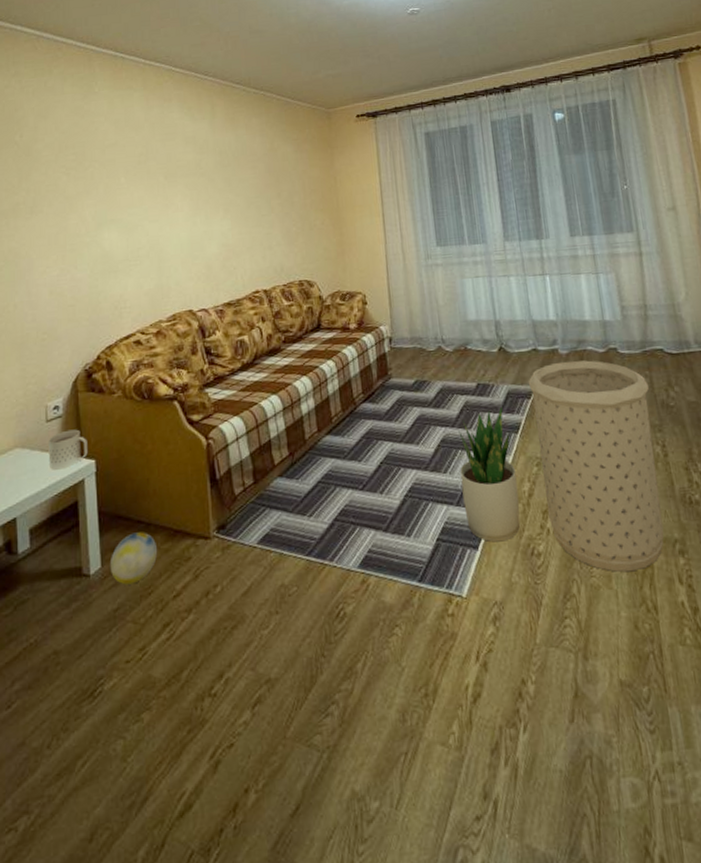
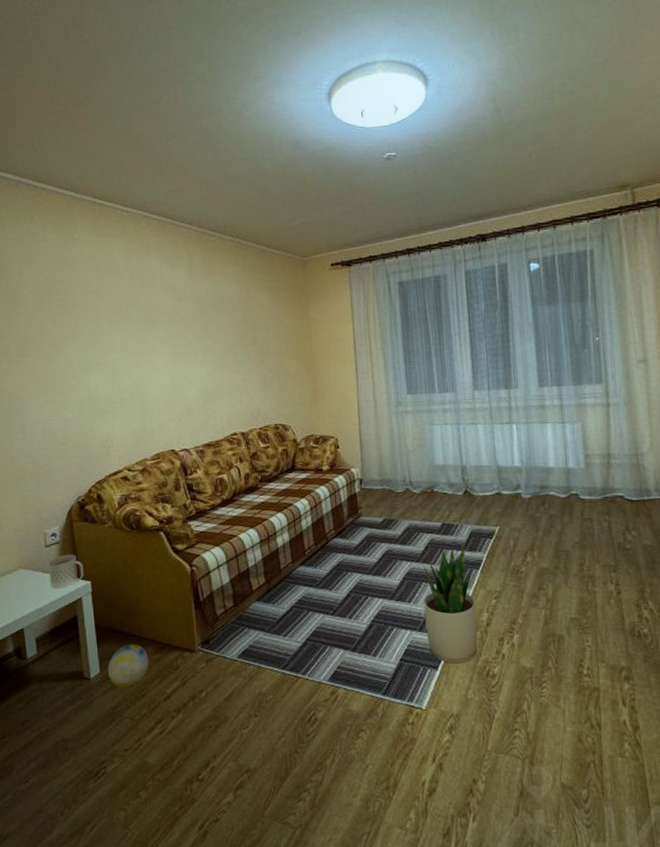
laundry basket: present [528,360,664,572] -> none [490,504,612,694]

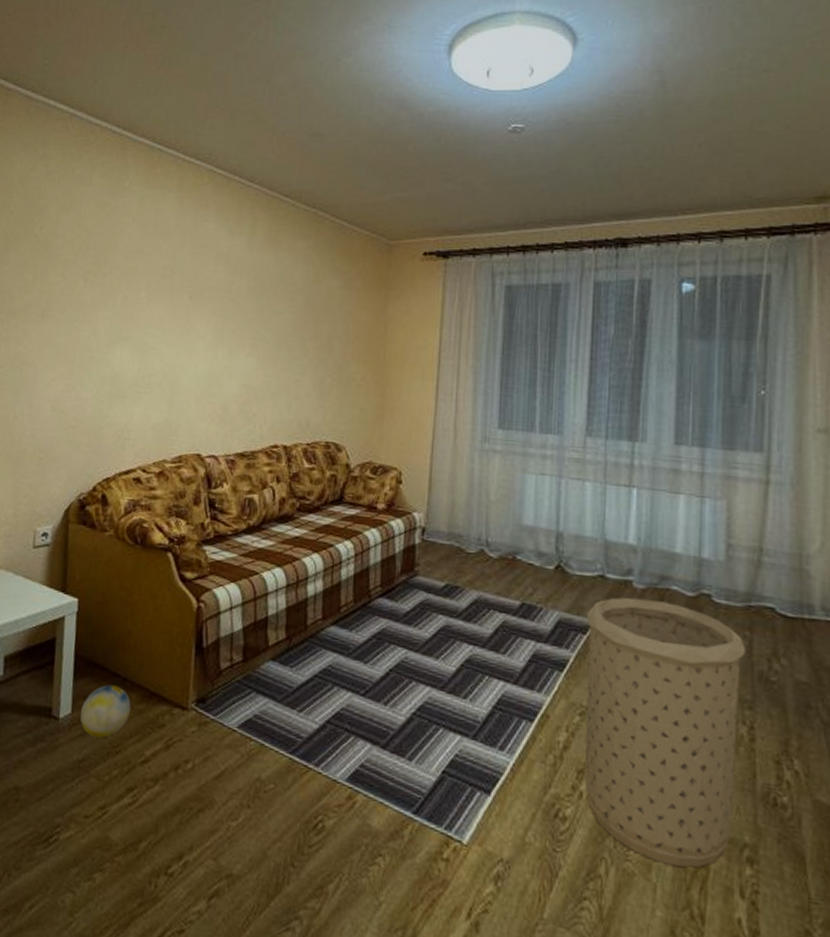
mug: present [48,554,85,589] -> none [31,561,73,602]
planter: present [423,545,478,664] -> none [481,637,555,793]
laundry basket: none [490,504,612,694] -> present [585,597,745,869]

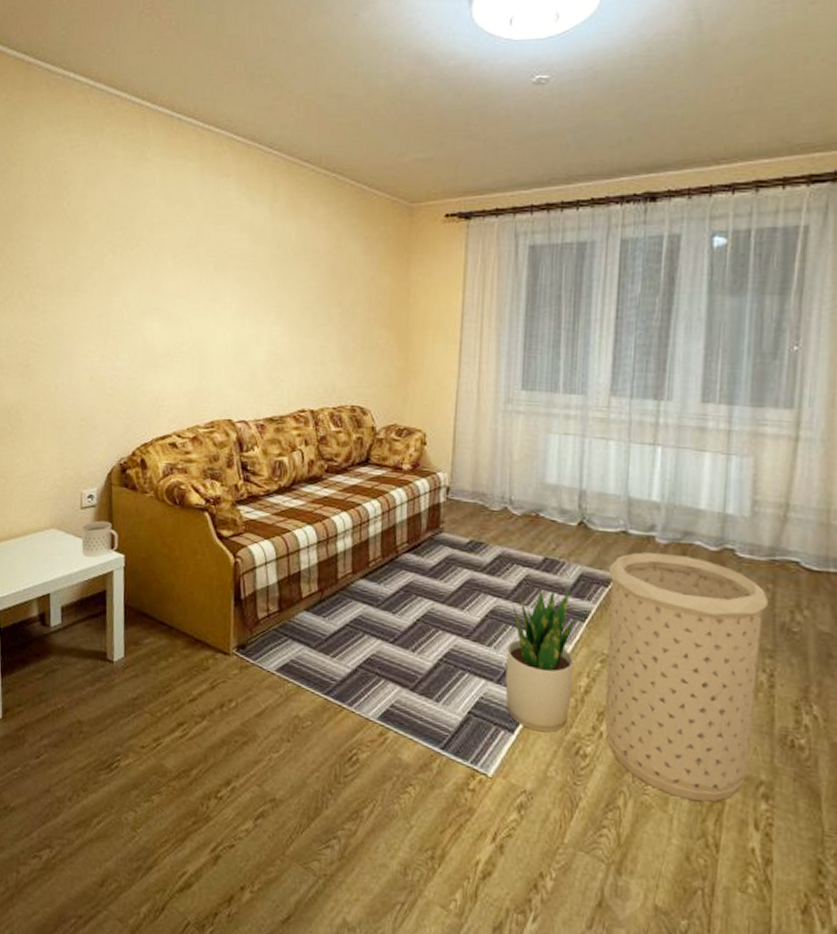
mug: none [31,561,73,602] -> present [81,520,119,558]
ball: present [79,684,131,739] -> none [132,632,178,680]
planter: none [481,637,555,793] -> present [505,589,577,733]

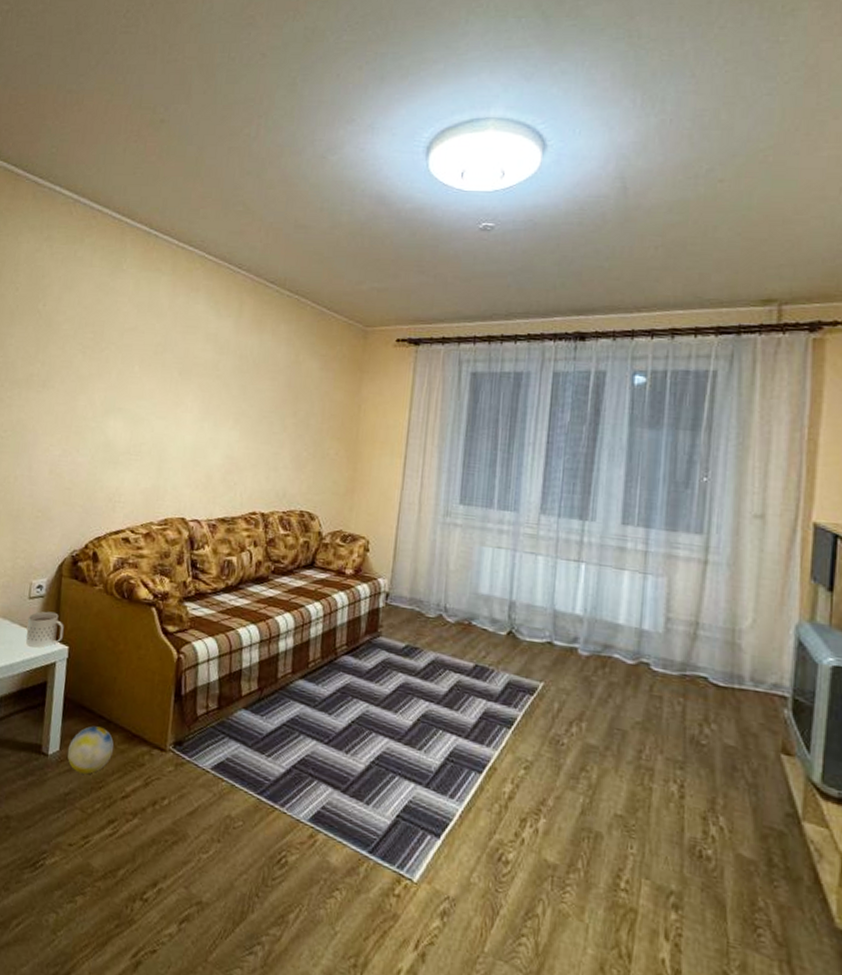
ball: none [132,632,178,680] -> present [67,725,115,775]
planter: present [505,589,577,733] -> none [433,696,504,838]
laundry basket: present [605,551,768,803] -> none [526,662,679,912]

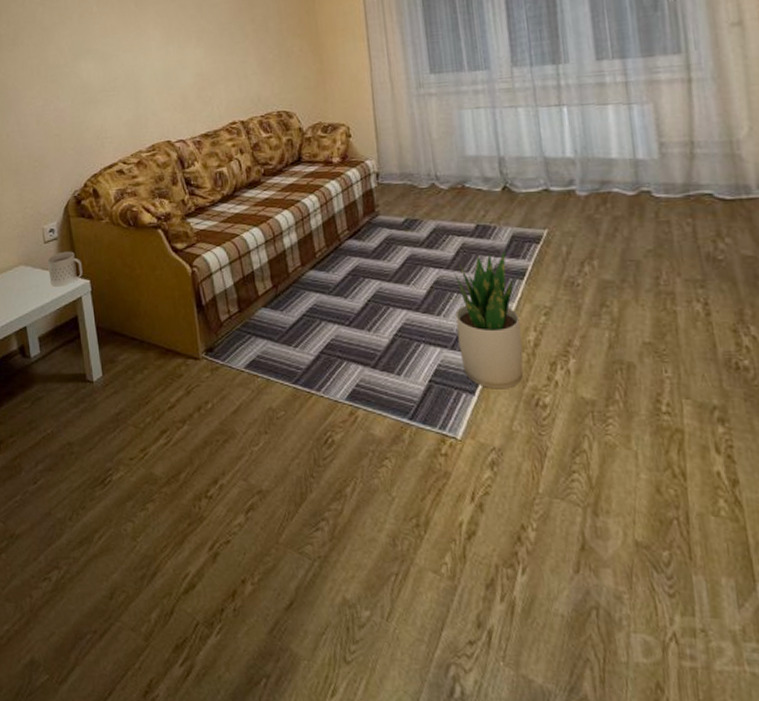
ball: present [67,725,115,775] -> none [109,348,152,393]
planter: none [433,696,504,838] -> present [454,251,524,389]

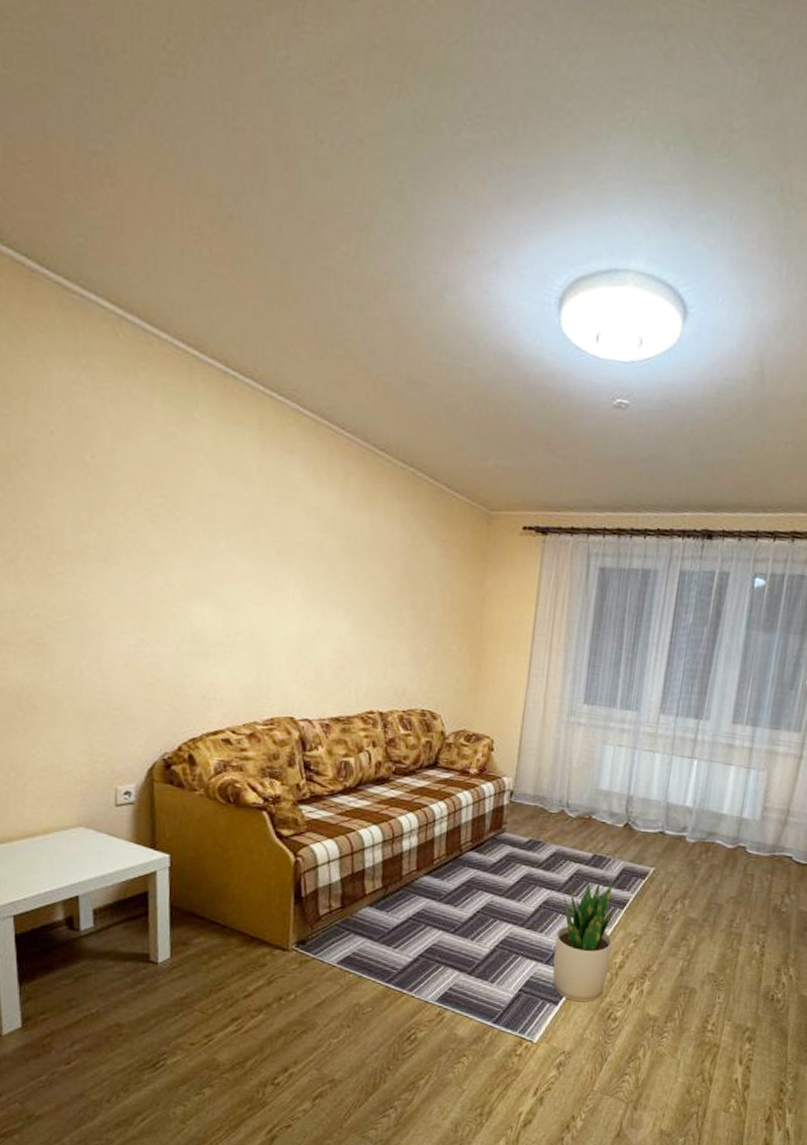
mug: present [47,251,84,287] -> none [117,818,163,858]

